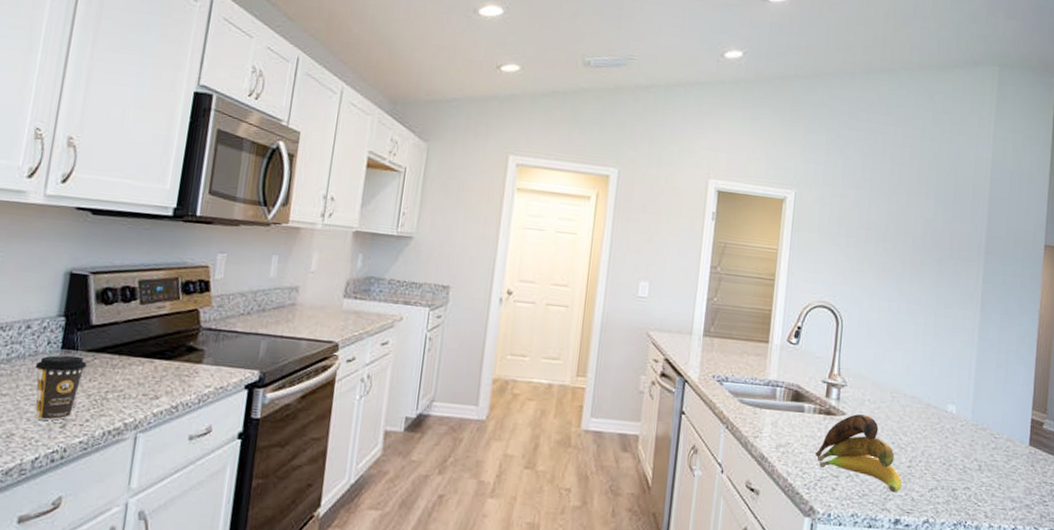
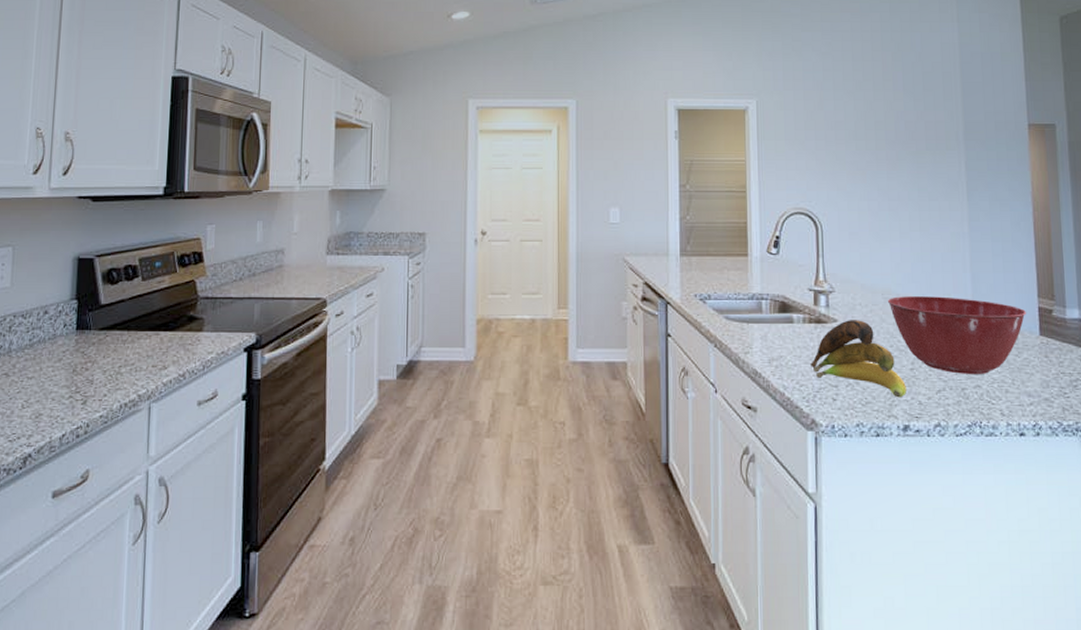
coffee cup: present [35,355,87,421] -> none [54,335,100,398]
mixing bowl: none [894,396,1021,477] -> present [887,296,1027,374]

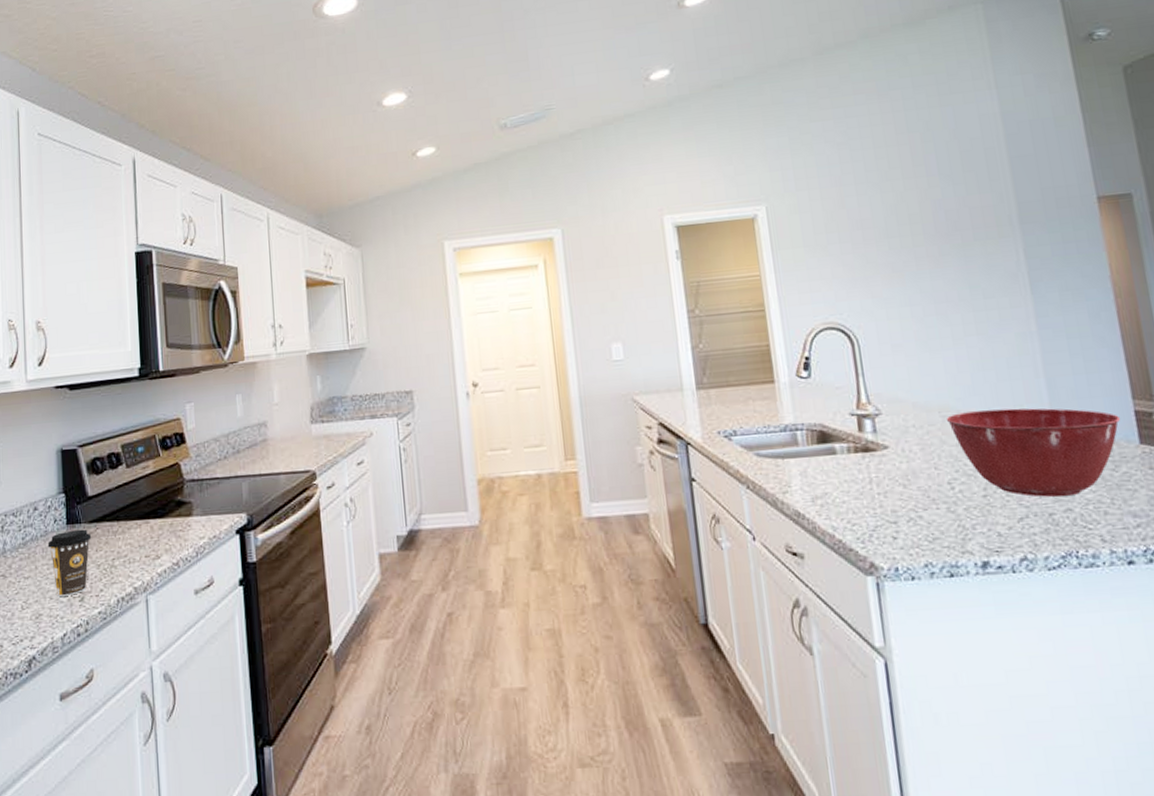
coffee cup: none [54,335,100,398] -> present [47,529,92,596]
banana: present [811,320,906,398] -> none [862,444,981,531]

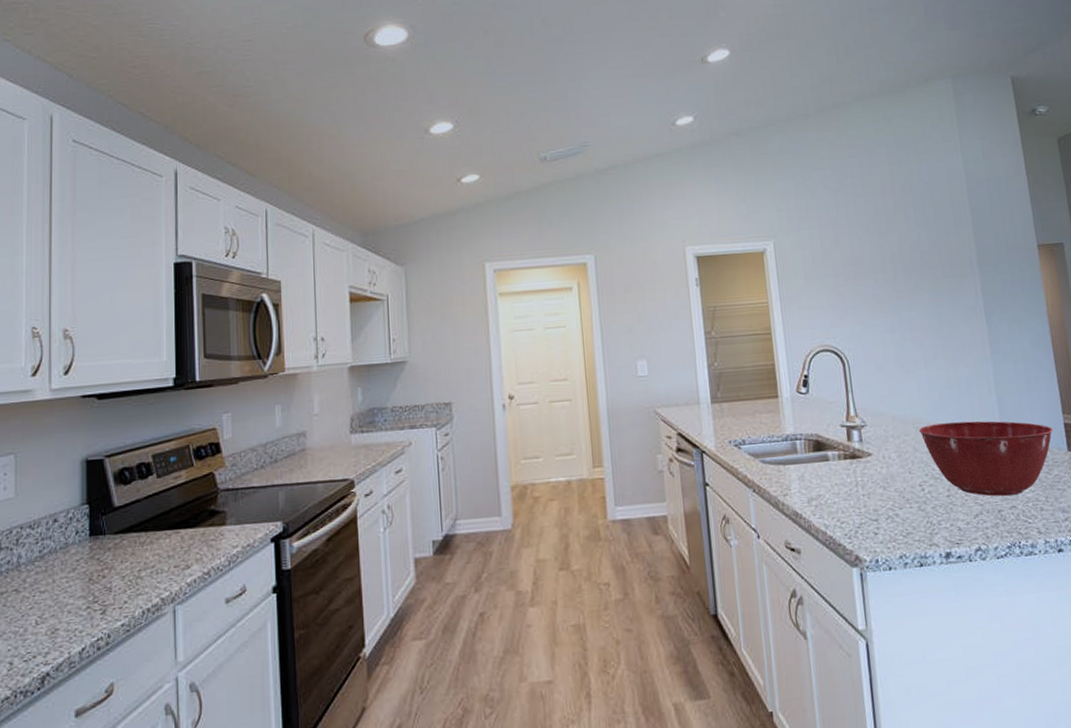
coffee cup: present [47,529,92,596] -> none [67,540,117,610]

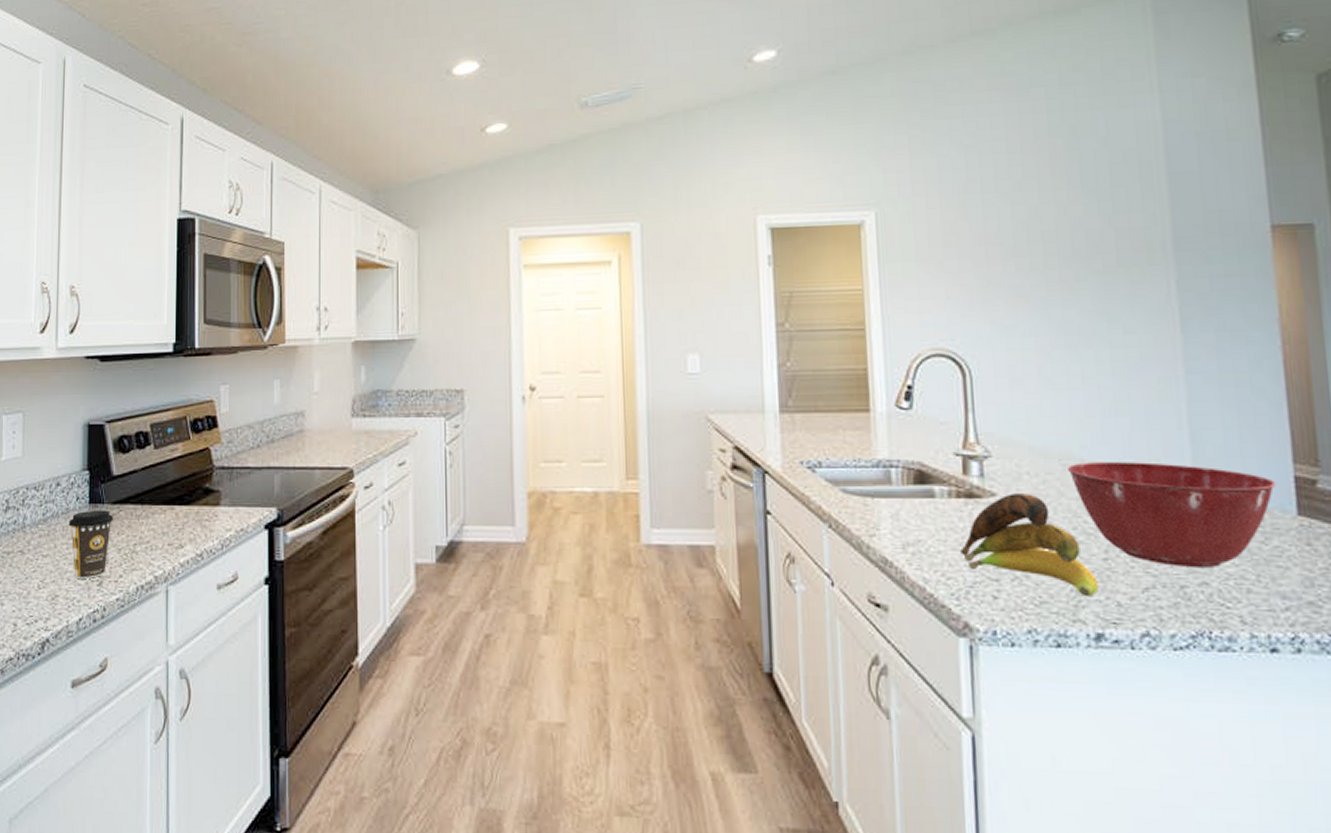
coffee cup: none [67,540,117,610] -> present [68,510,114,579]
banana: none [849,451,945,526] -> present [960,494,1098,597]

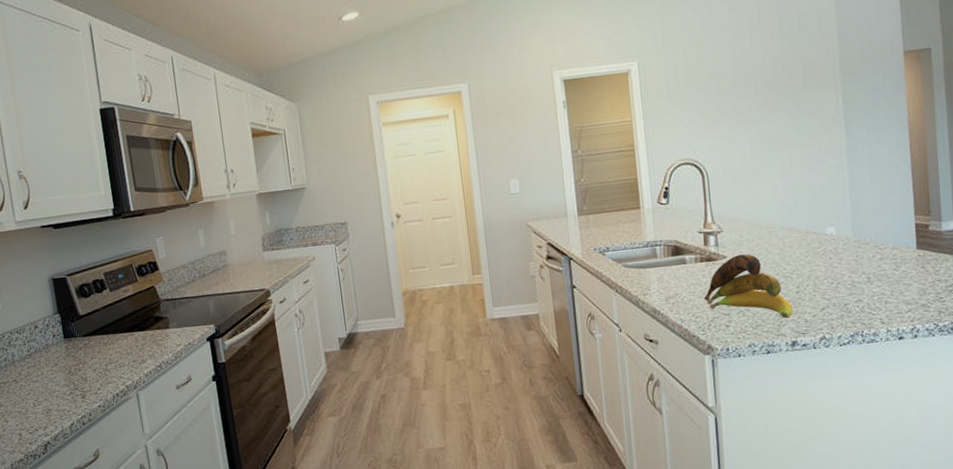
coffee cup: present [68,510,114,579] -> none [49,341,87,395]
mixing bowl: present [1066,462,1277,567] -> none [772,223,905,292]

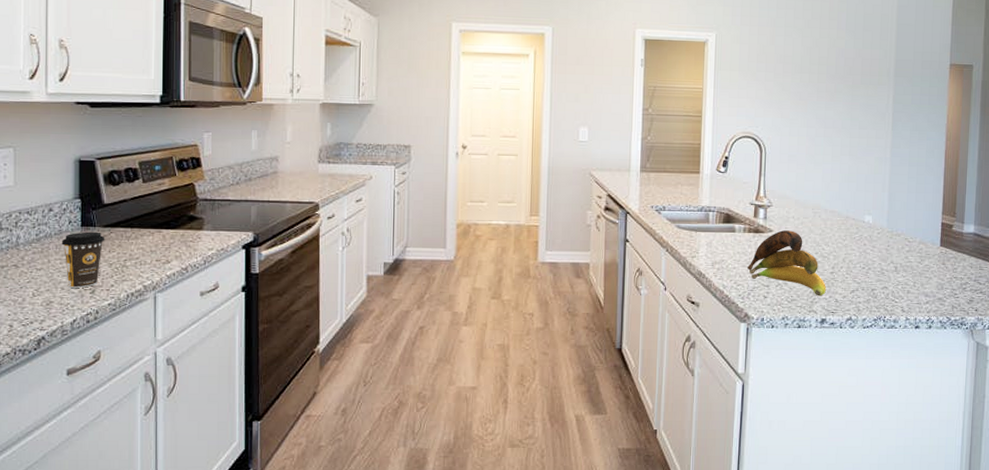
coffee cup: none [49,341,87,395] -> present [61,231,105,288]

